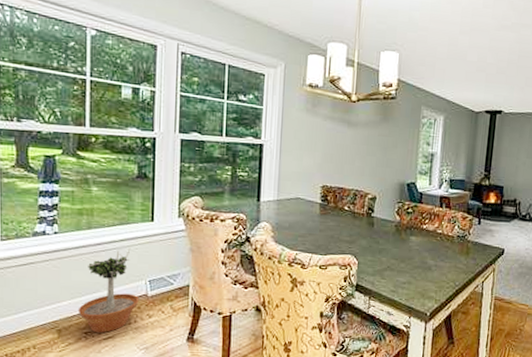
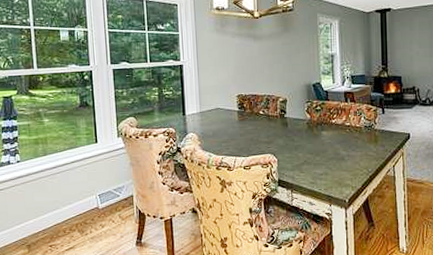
potted tree: present [78,248,139,333] -> none [42,168,92,244]

